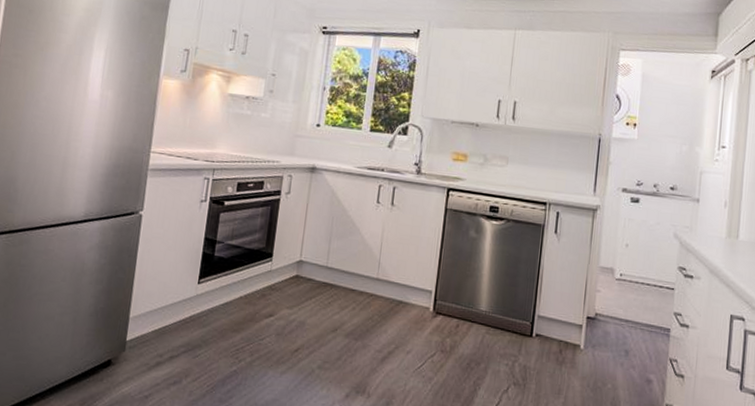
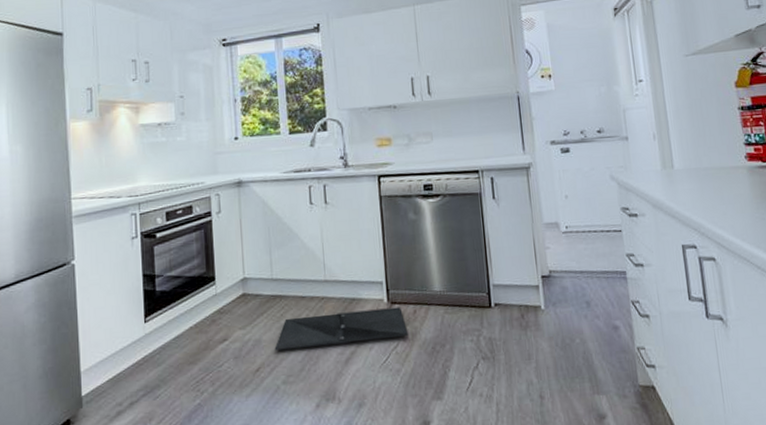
door mat: none [316,307,447,347] -> present [274,307,409,351]

